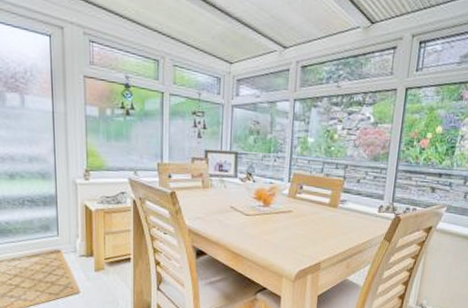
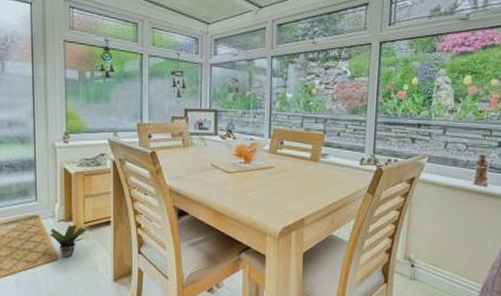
potted plant: none [70,260,108,292] -> present [49,225,88,258]

